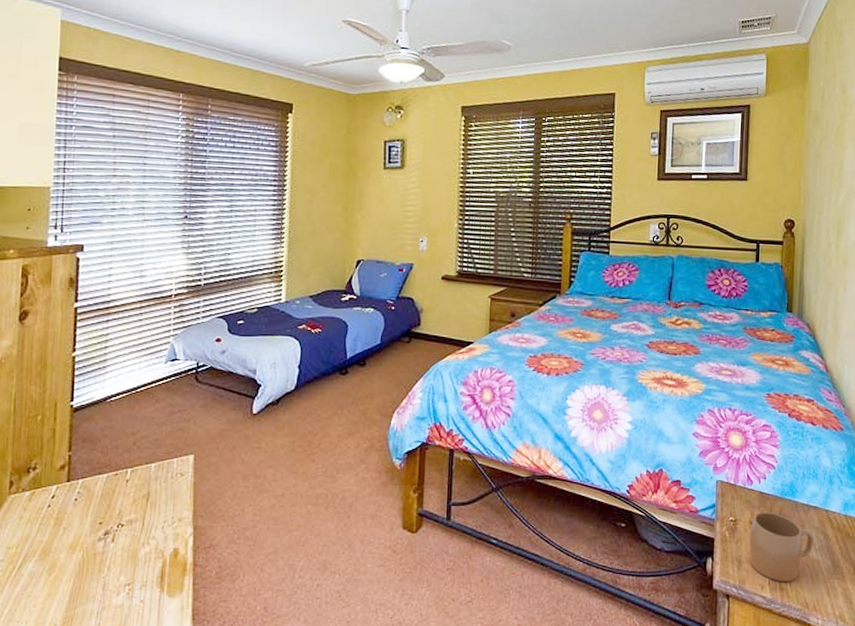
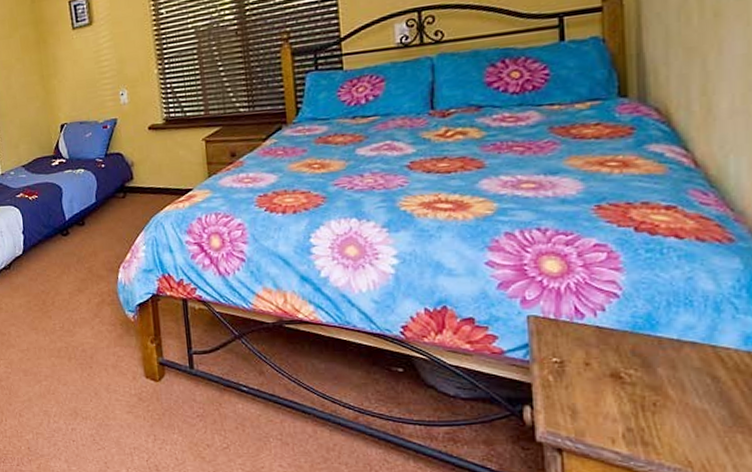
mug: present [749,511,814,582] -> none [585,350,695,436]

